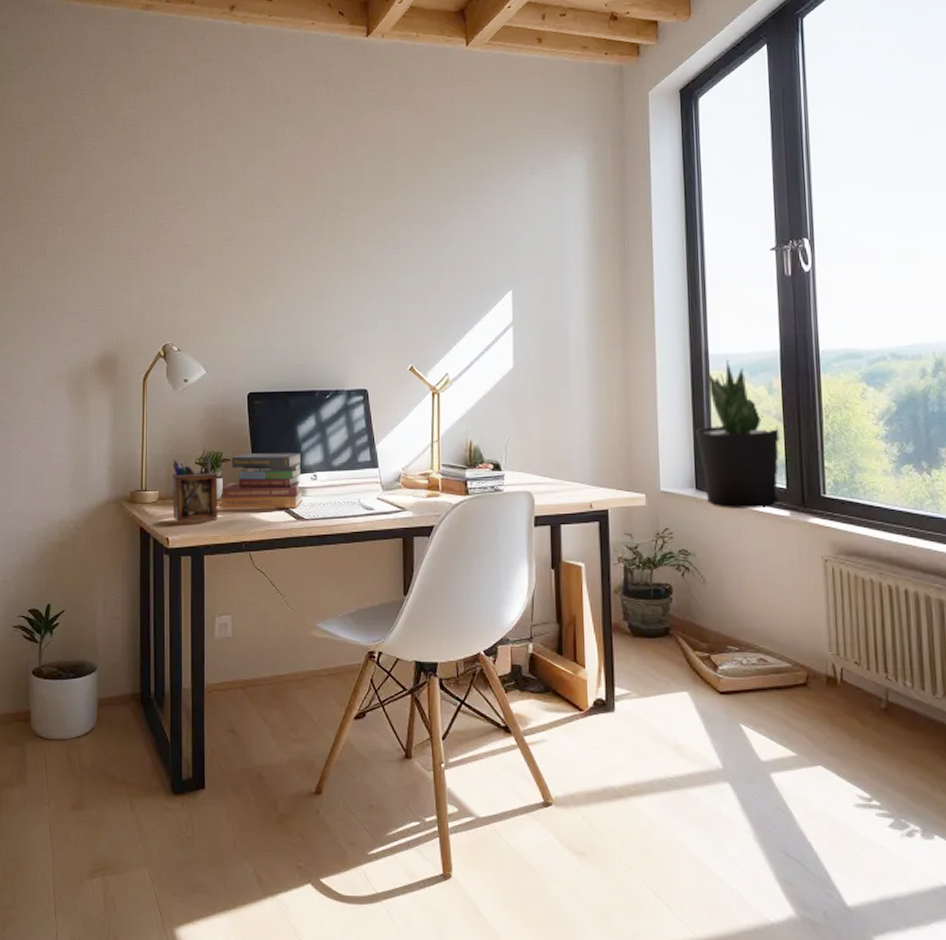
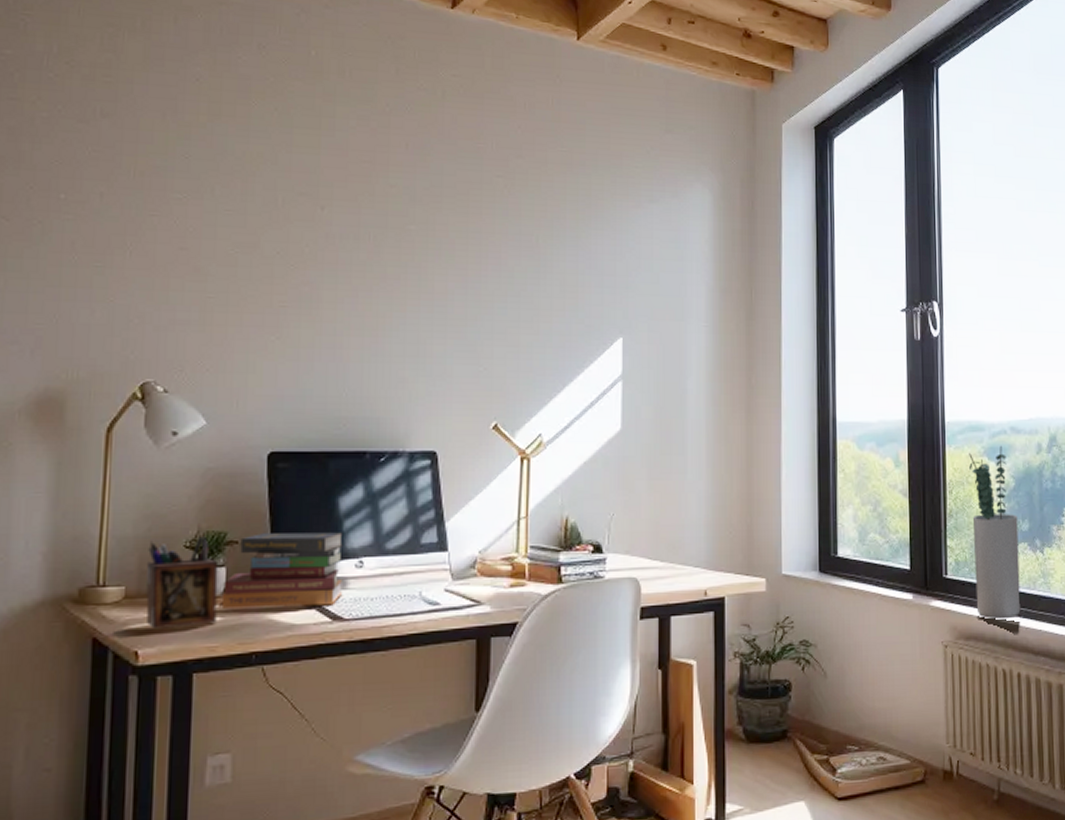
planter: present [696,359,781,509] -> none [821,428,906,593]
vase: none [846,371,907,537] -> present [969,445,1021,620]

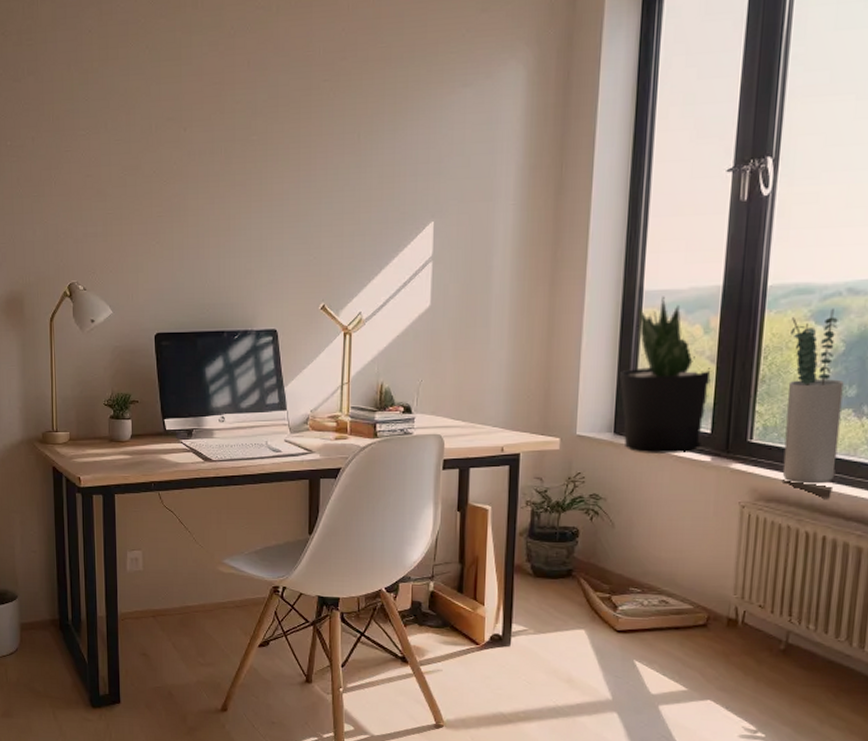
desk organizer: present [146,536,219,629] -> none [82,397,127,462]
books: present [221,532,344,609] -> none [129,395,211,450]
planter: none [821,428,906,593] -> present [620,296,713,454]

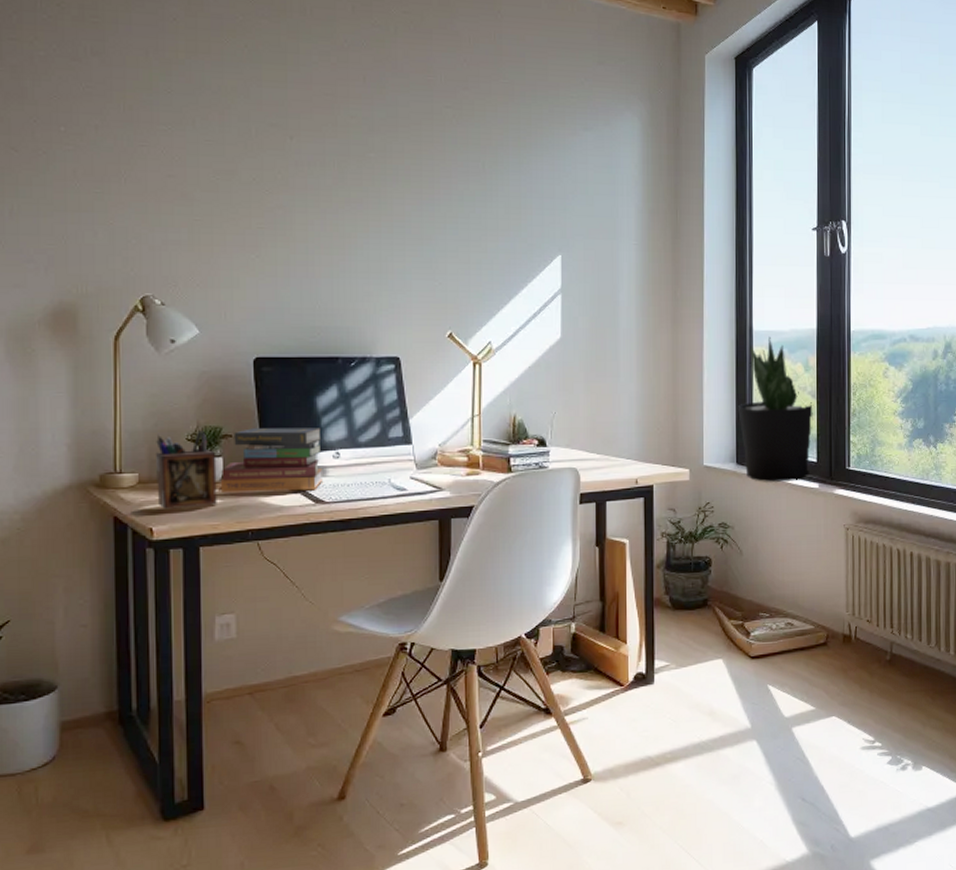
desk organizer: none [82,397,127,462] -> present [156,430,217,509]
books: none [129,395,211,450] -> present [220,428,324,493]
vase: present [782,308,844,484] -> none [872,351,915,506]

